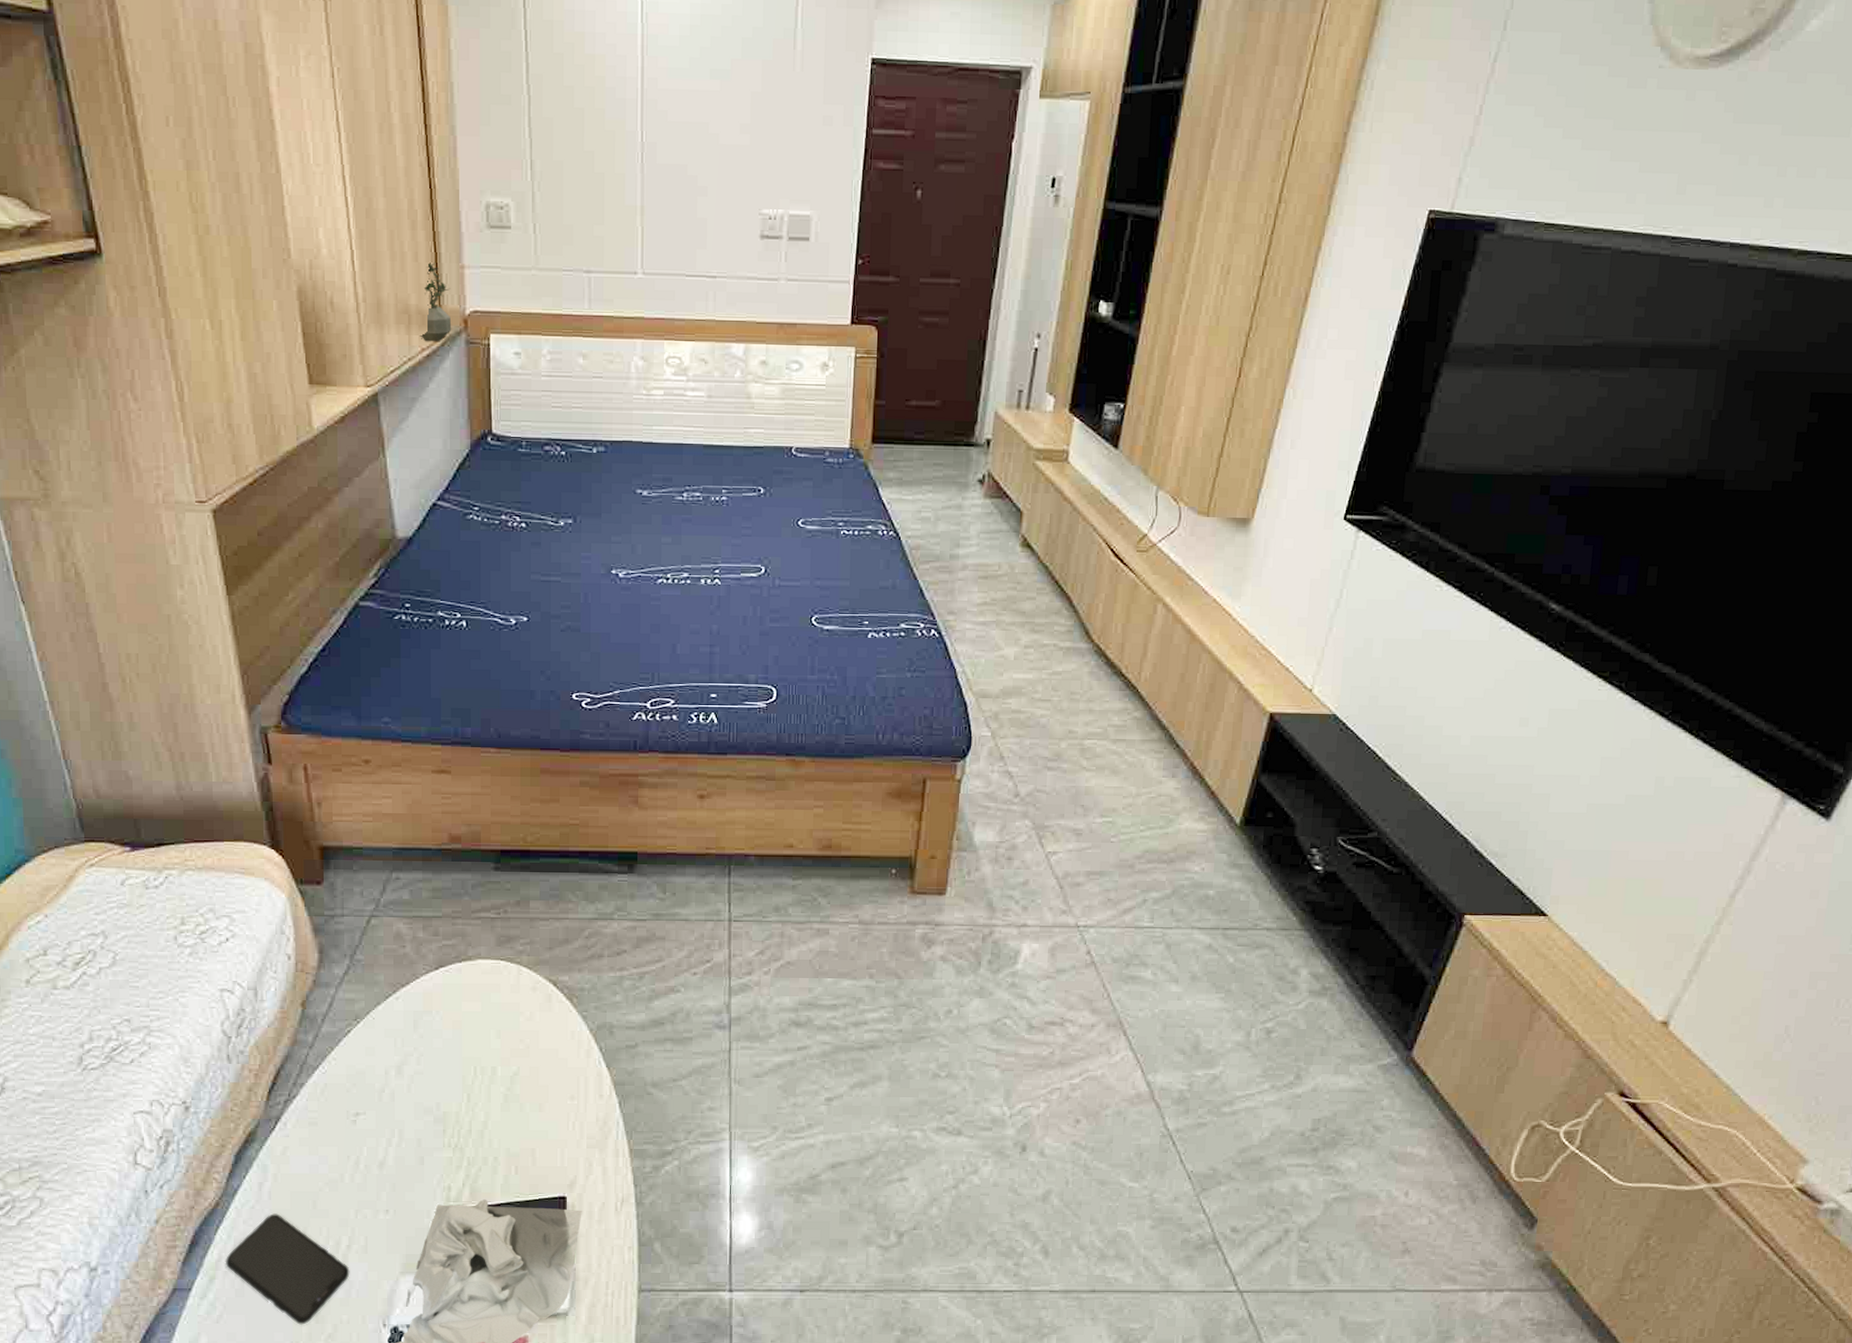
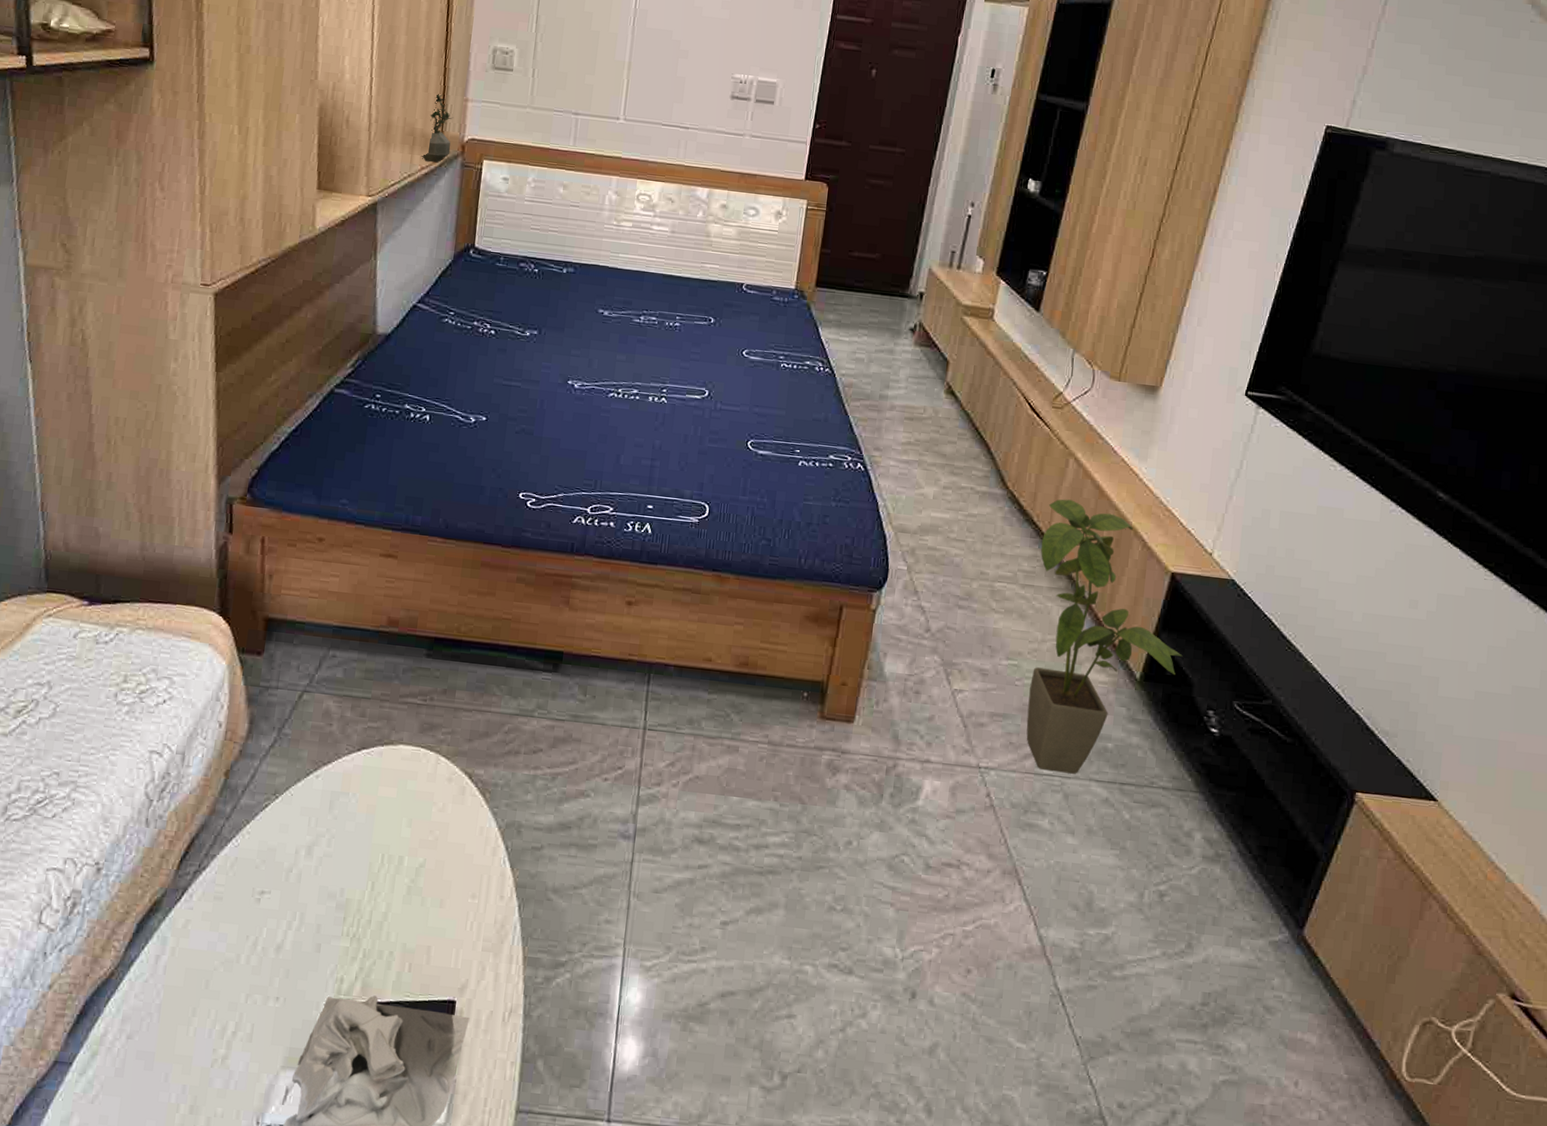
smartphone: present [225,1213,350,1325] -> none [109,990,232,1115]
house plant: none [1124,647,1284,924] -> present [1026,499,1183,774]

